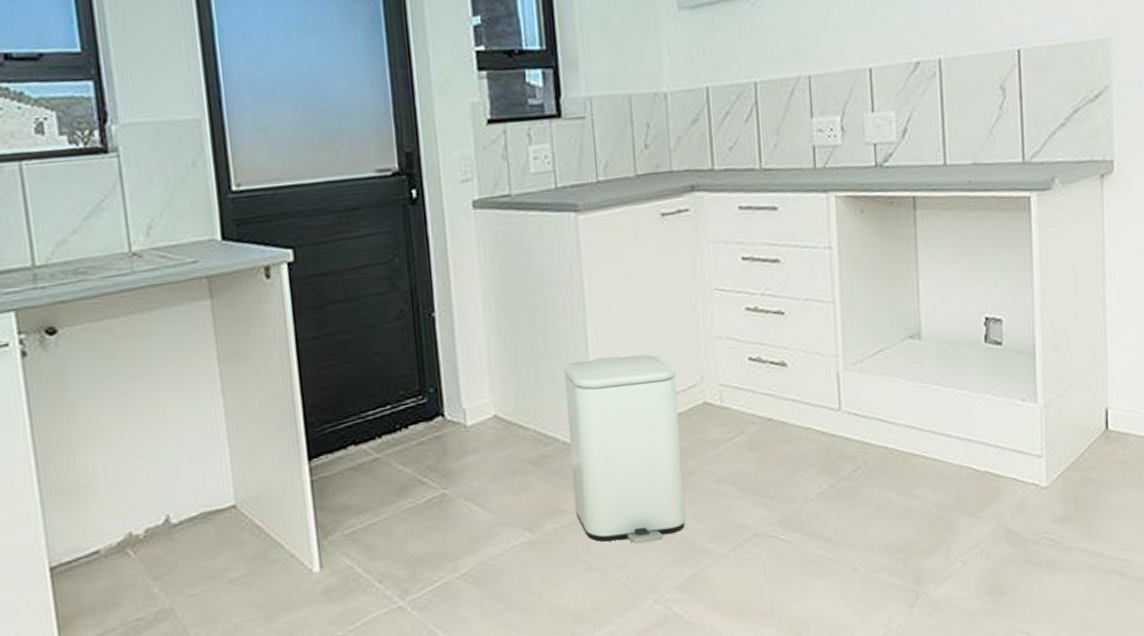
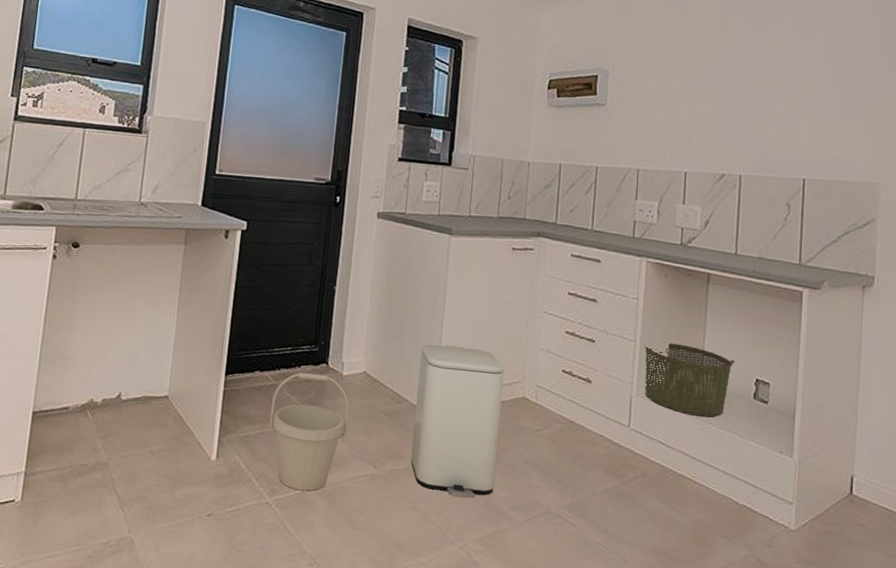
bucket: none [379,430,487,583] -> present [269,372,350,491]
basket: none [845,293,958,379] -> present [644,343,735,418]

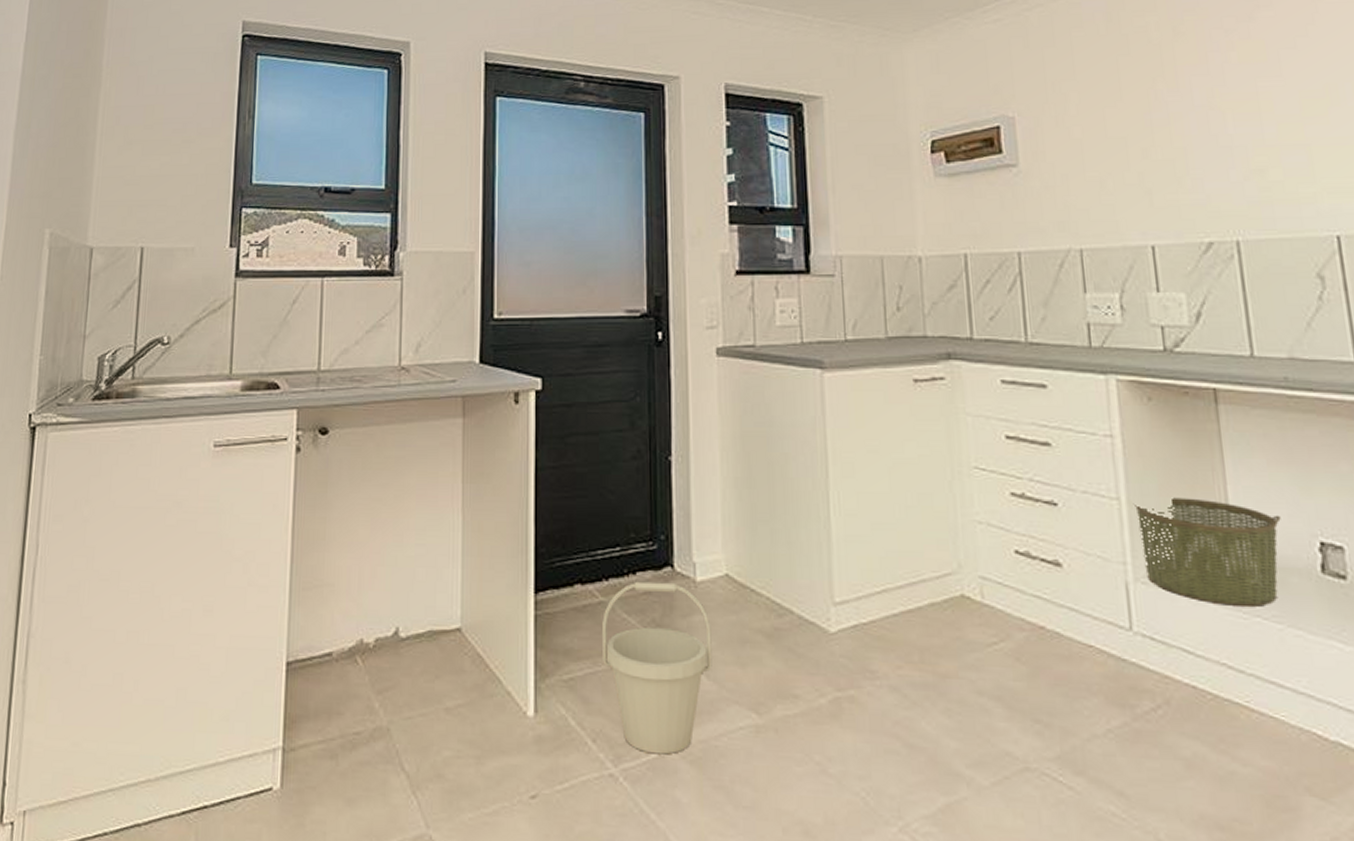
pedal bin: present [411,344,504,498] -> none [802,527,939,753]

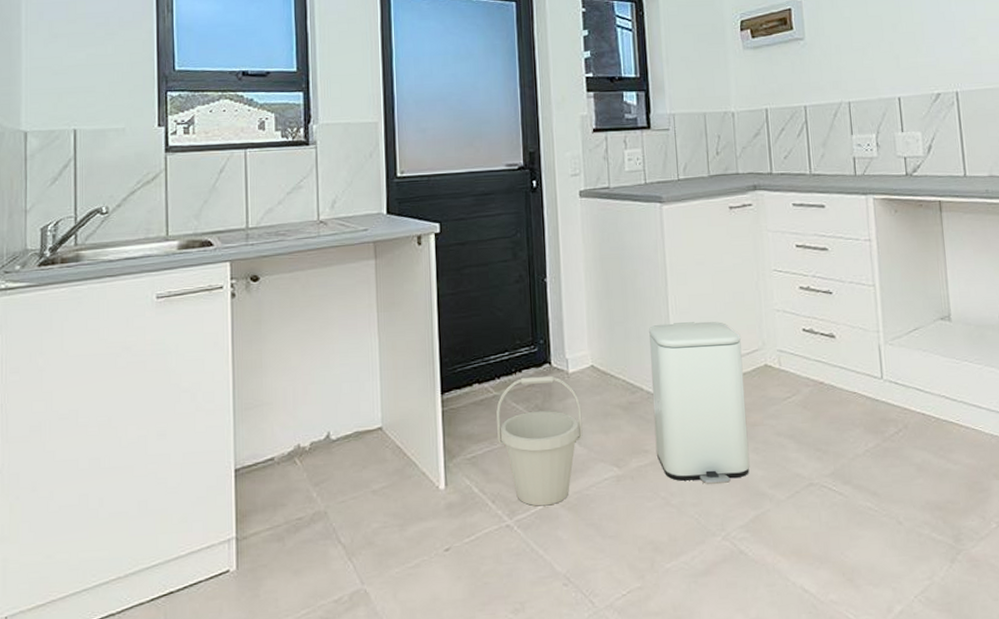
pedal bin: none [802,527,939,753] -> present [648,321,750,484]
basket: present [1133,497,1281,607] -> none [884,281,982,355]

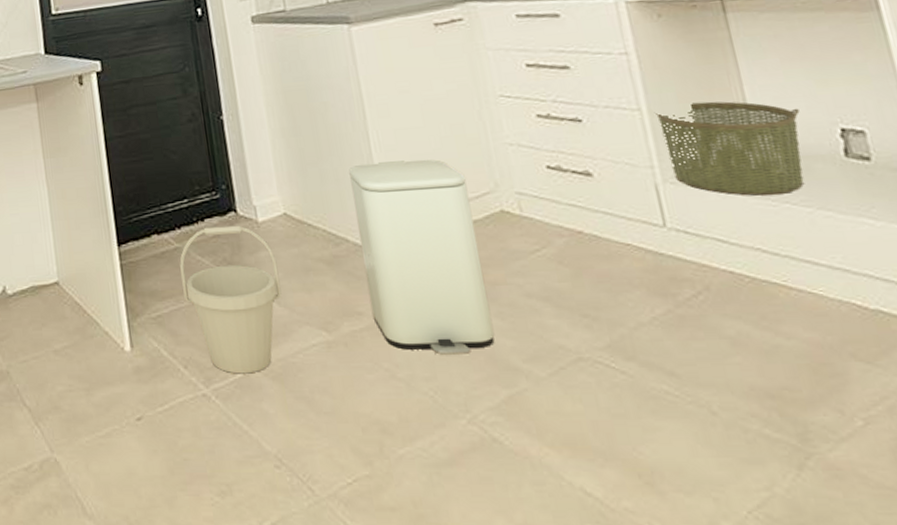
basket: none [884,281,982,355] -> present [654,101,804,196]

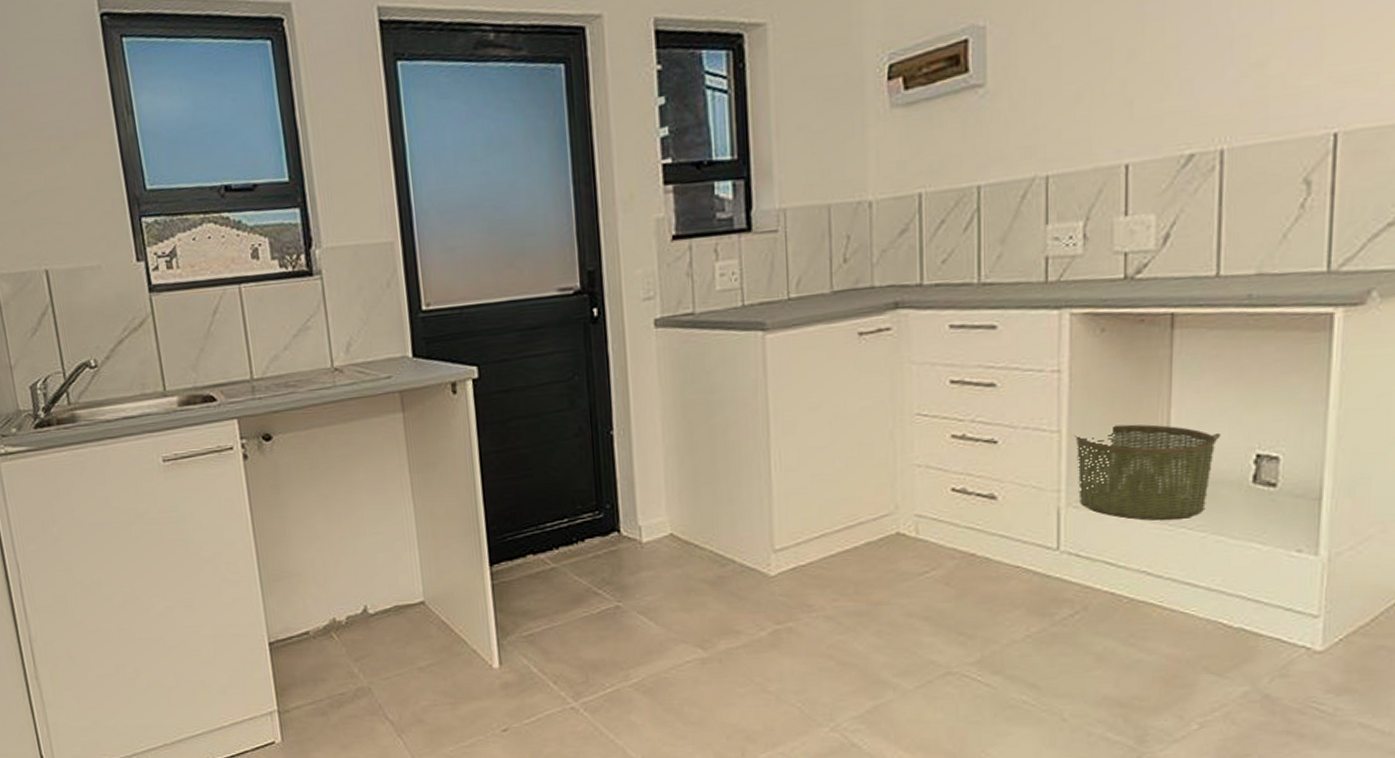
bucket: present [179,225,282,374] -> none [555,545,660,689]
pedal bin: present [348,159,495,355] -> none [743,480,870,670]

